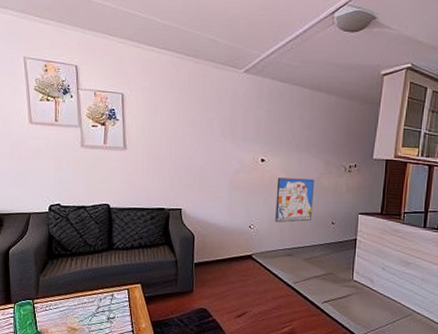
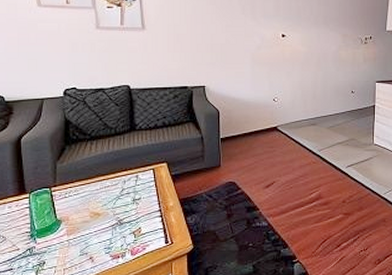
wall art: present [275,178,314,222] -> none [298,52,333,94]

